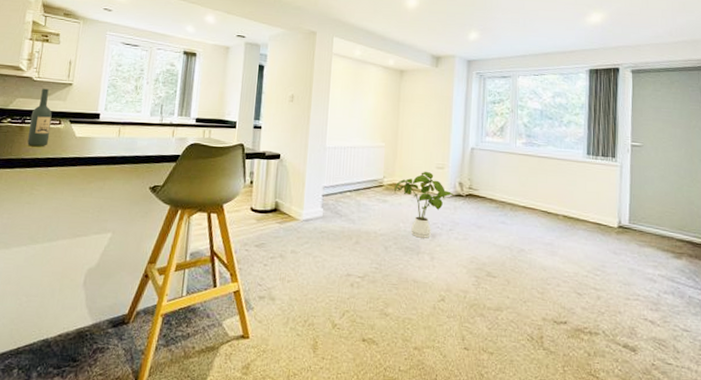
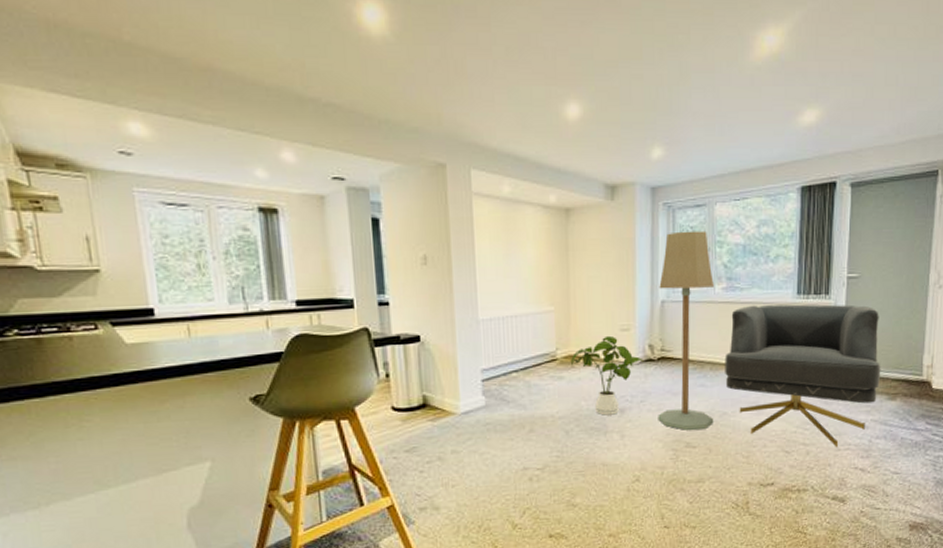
wine bottle: present [27,88,52,147] -> none [48,280,87,365]
floor lamp: none [463,95,515,262] -> present [658,230,714,430]
armchair: none [523,159,666,297] -> present [725,304,881,448]

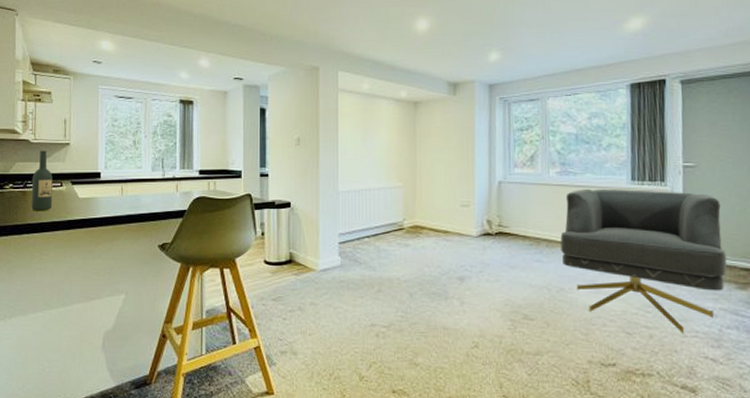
wine bottle: none [48,280,87,365] -> present [31,150,53,211]
house plant: present [570,335,643,416] -> none [415,210,482,282]
floor lamp: present [658,230,714,430] -> none [496,121,550,303]

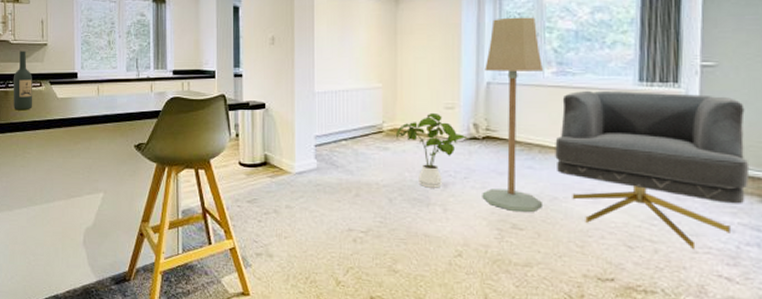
house plant: none [415,210,482,282] -> present [395,112,468,188]
floor lamp: none [496,121,550,303] -> present [482,17,543,212]

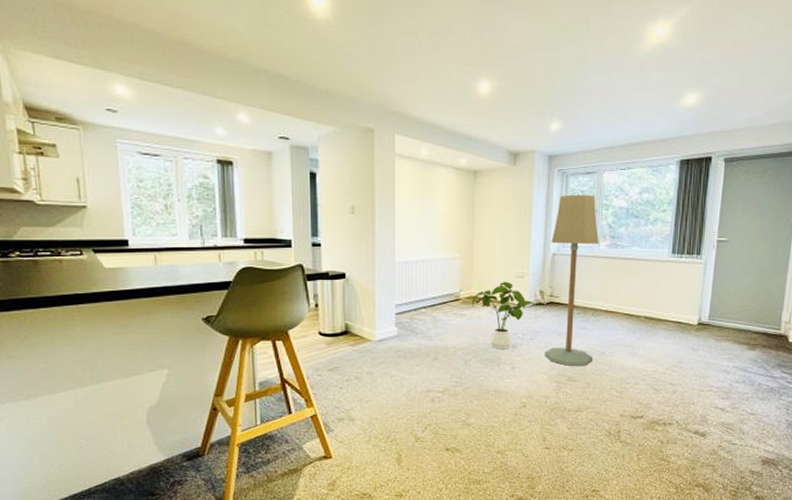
wine bottle: present [13,51,33,111] -> none [43,213,73,283]
armchair: present [555,90,750,250] -> none [605,261,744,389]

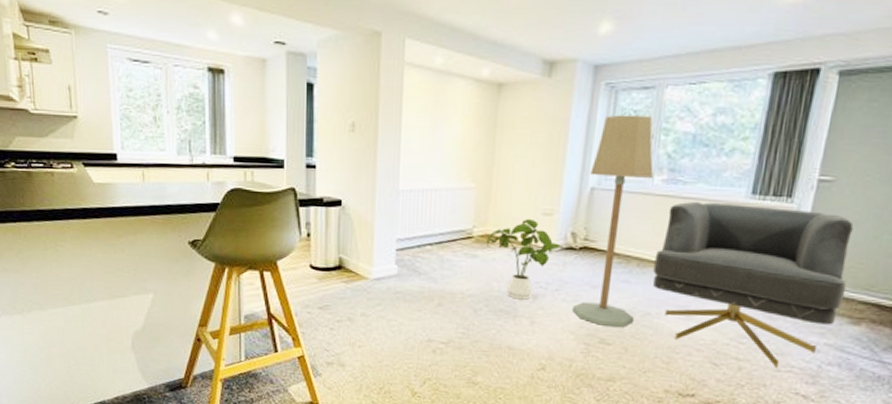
armchair: none [605,261,744,389] -> present [653,201,854,369]

